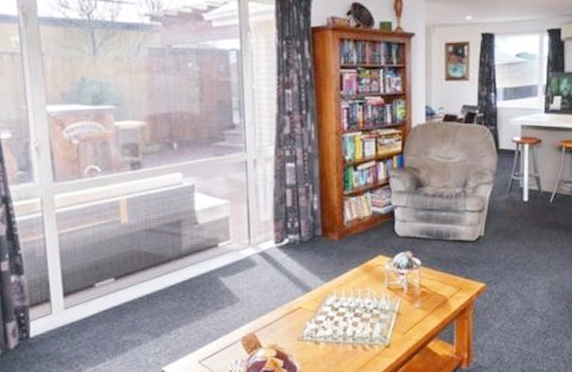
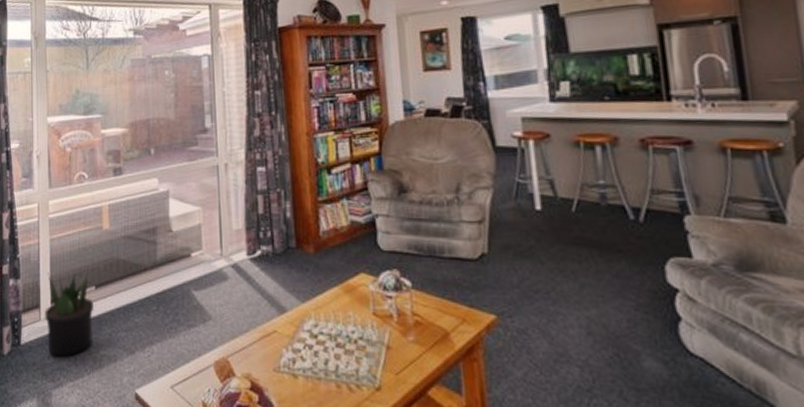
planter: none [57,262,114,346] -> present [45,269,94,357]

